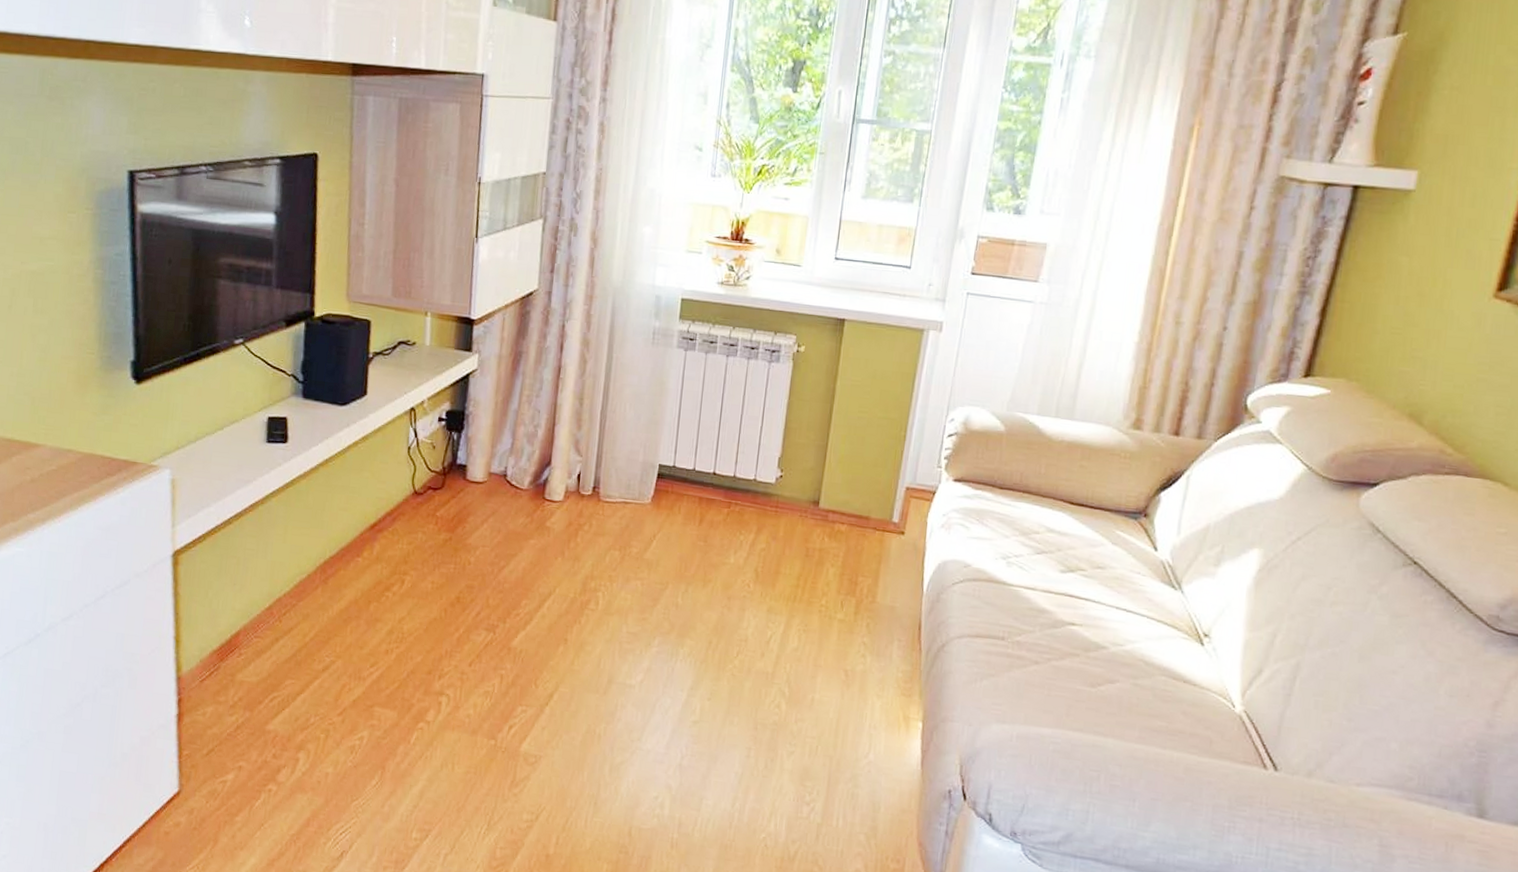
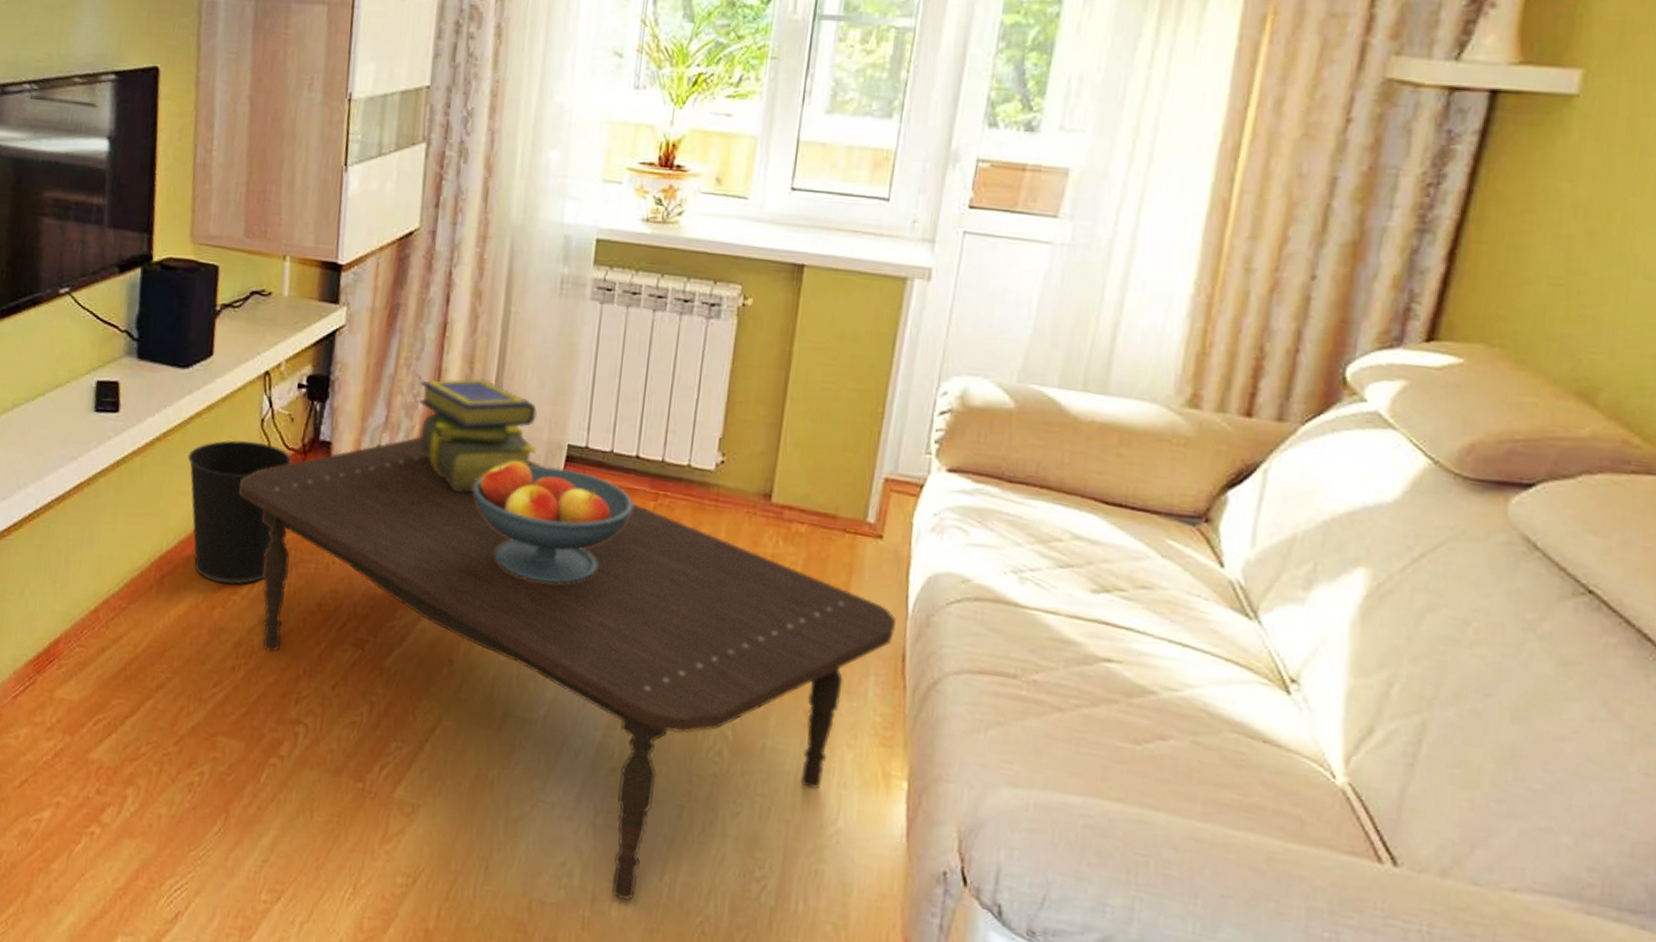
wastebasket: none [346,464,434,583] -> present [187,440,292,585]
coffee table: none [389,459,914,824] -> present [238,436,897,900]
stack of books: none [538,411,634,504] -> present [418,378,537,492]
fruit bowl: none [582,477,712,576] -> present [472,459,634,584]

